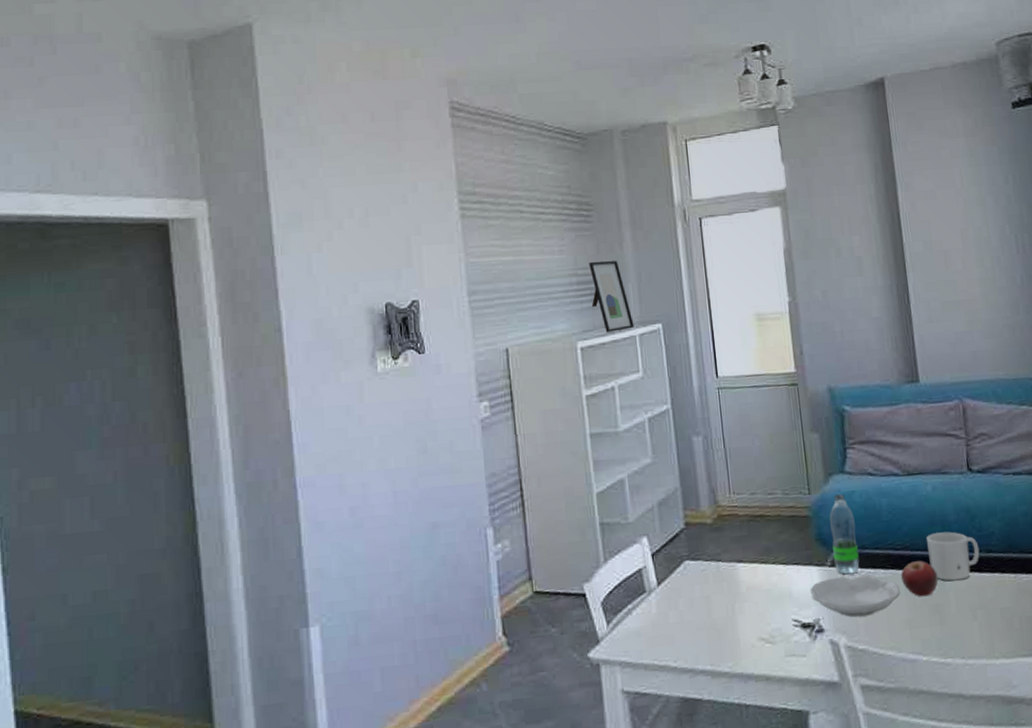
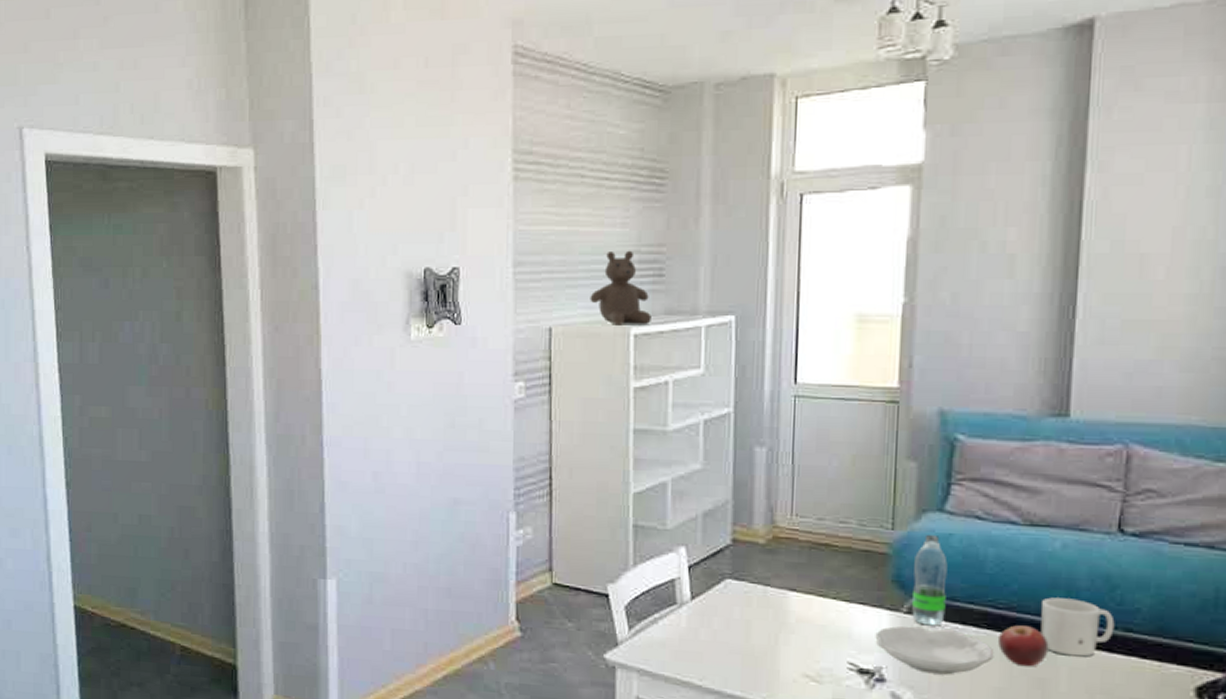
teddy bear: none [539,274,594,341] -> present [590,250,651,326]
picture frame: present [589,260,634,332] -> none [652,238,701,320]

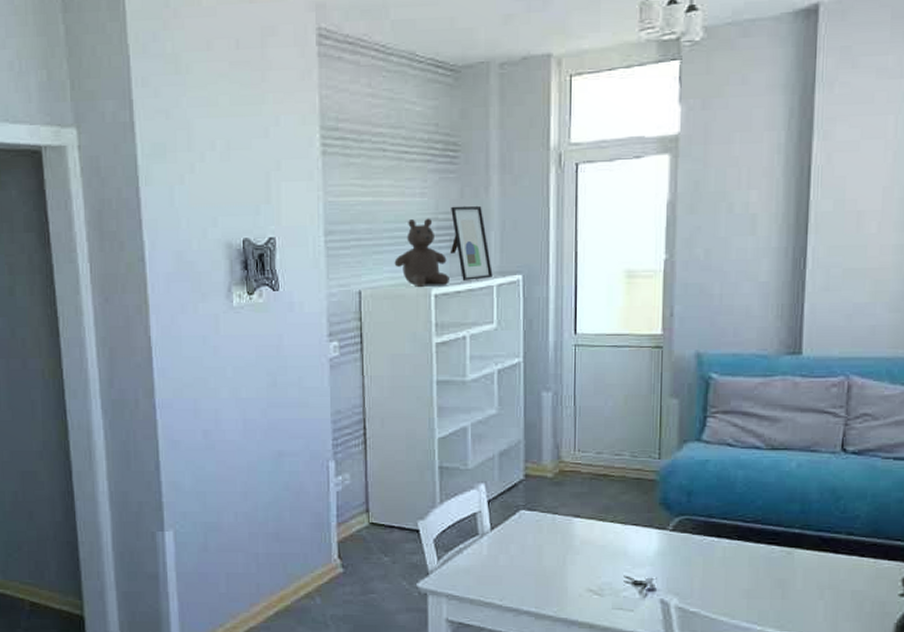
picture frame: none [652,238,701,320] -> present [449,205,493,281]
bowl: present [875,625,995,675] -> none [646,541,744,582]
bottle: present [911,534,948,626] -> none [675,461,705,540]
fruit: present [998,625,1049,667] -> none [747,535,788,570]
mug: present [1040,597,1115,657] -> none [780,510,840,559]

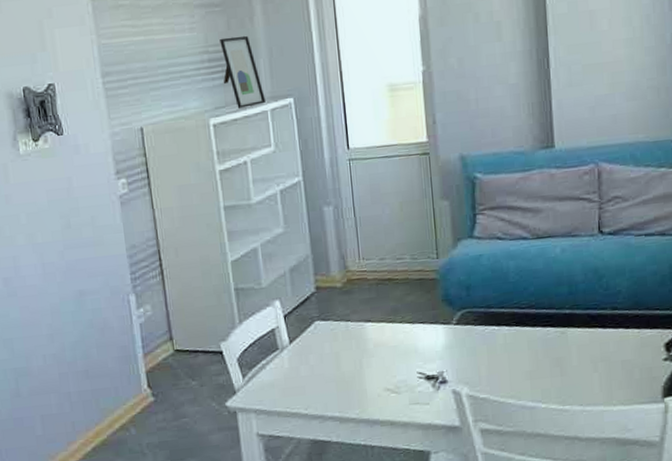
teddy bear: present [394,218,449,287] -> none [171,51,226,119]

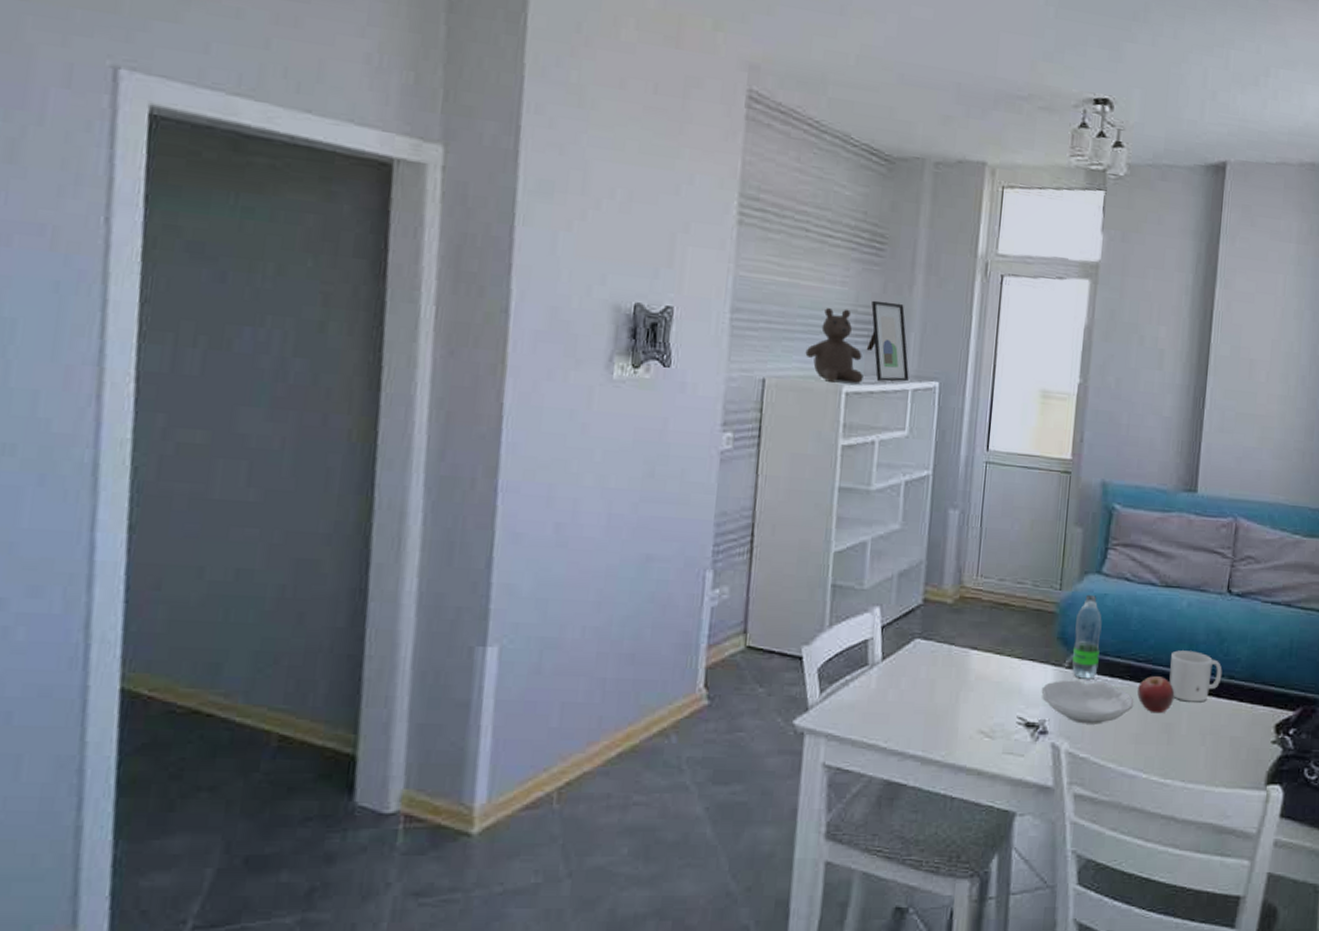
teddy bear: none [171,51,226,119] -> present [805,308,863,385]
bowl: none [435,331,524,370] -> present [1041,680,1134,725]
bottle: none [456,257,485,332] -> present [1071,594,1102,679]
fruit: none [525,318,562,351] -> present [1137,676,1175,714]
mug: none [551,291,605,337] -> present [1169,650,1222,702]

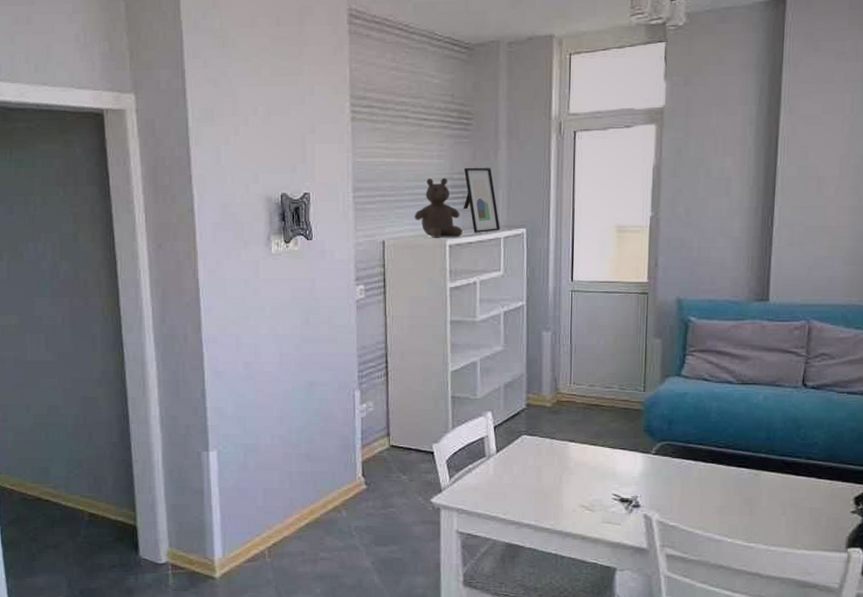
bowl: present [1041,680,1134,725] -> none [632,464,717,499]
bottle: present [1071,594,1102,679] -> none [658,393,684,463]
fruit: present [1137,676,1175,714] -> none [720,459,755,490]
mug: present [1169,650,1222,702] -> none [749,437,800,480]

